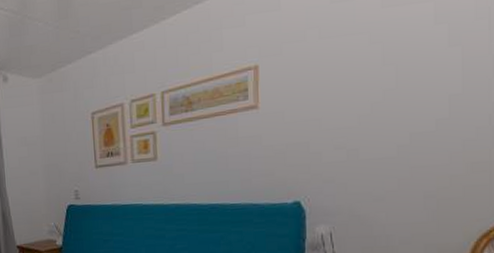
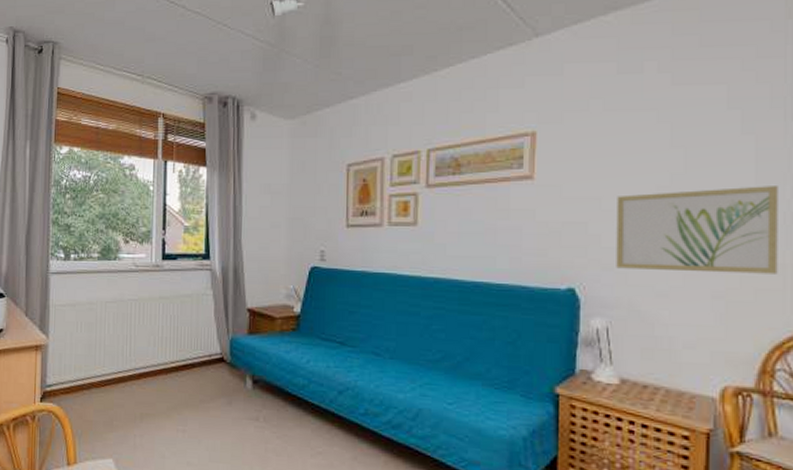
wall art: none [335,91,484,180] -> present [616,186,778,274]

